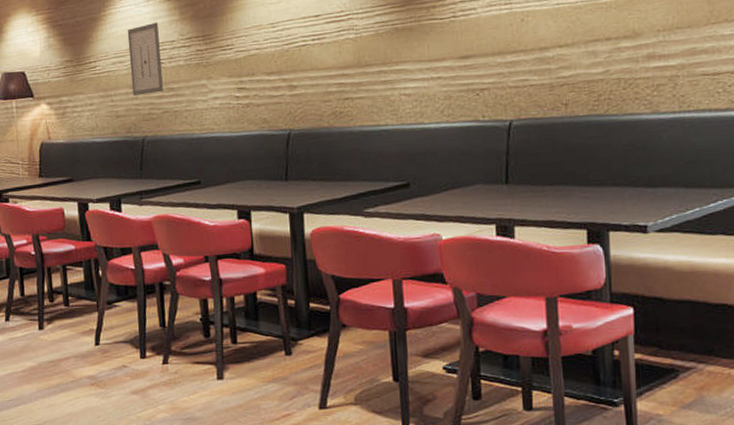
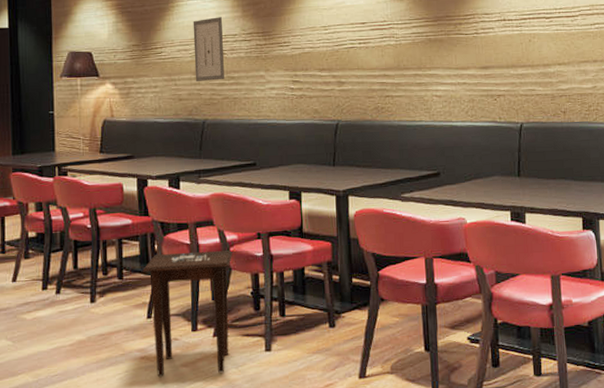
side table: none [88,275,180,404] -> present [142,250,233,377]

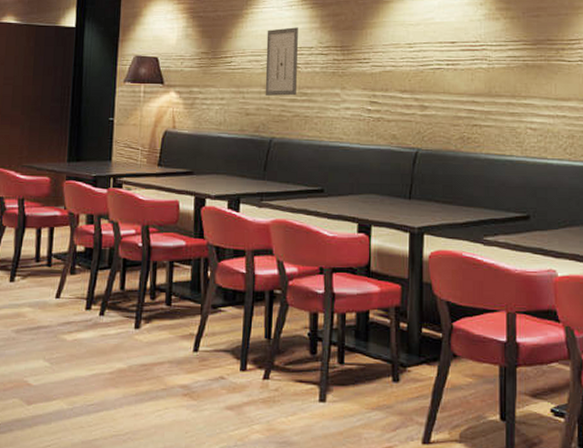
side table: present [142,250,233,377] -> none [192,282,292,421]

